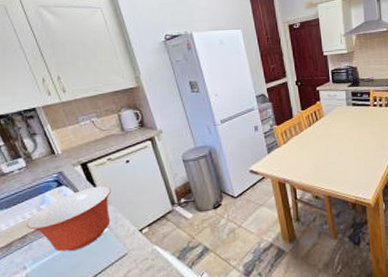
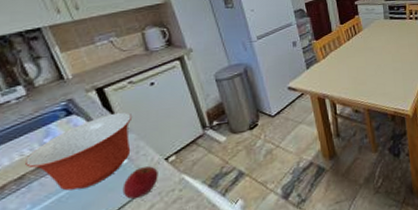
apple: none [104,236,134,264] -> present [122,166,158,200]

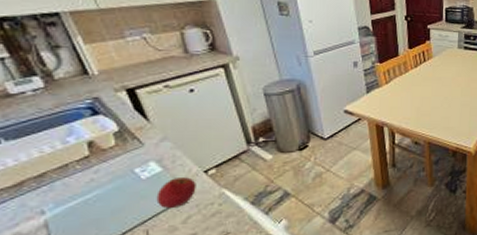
mixing bowl: present [25,112,133,191] -> none [46,117,169,194]

